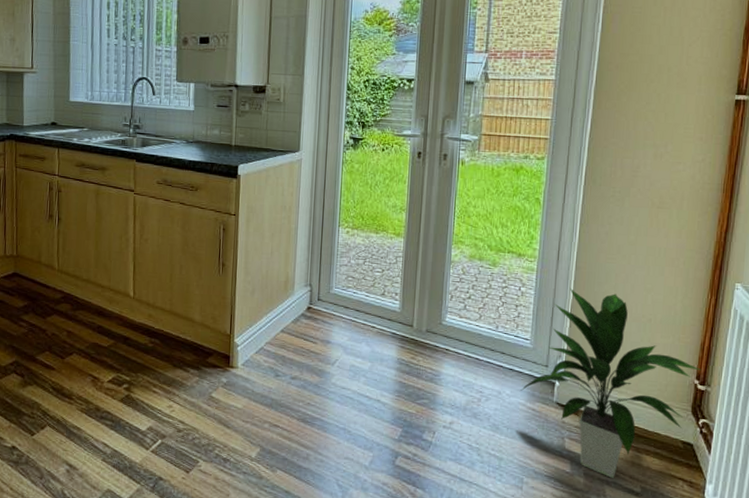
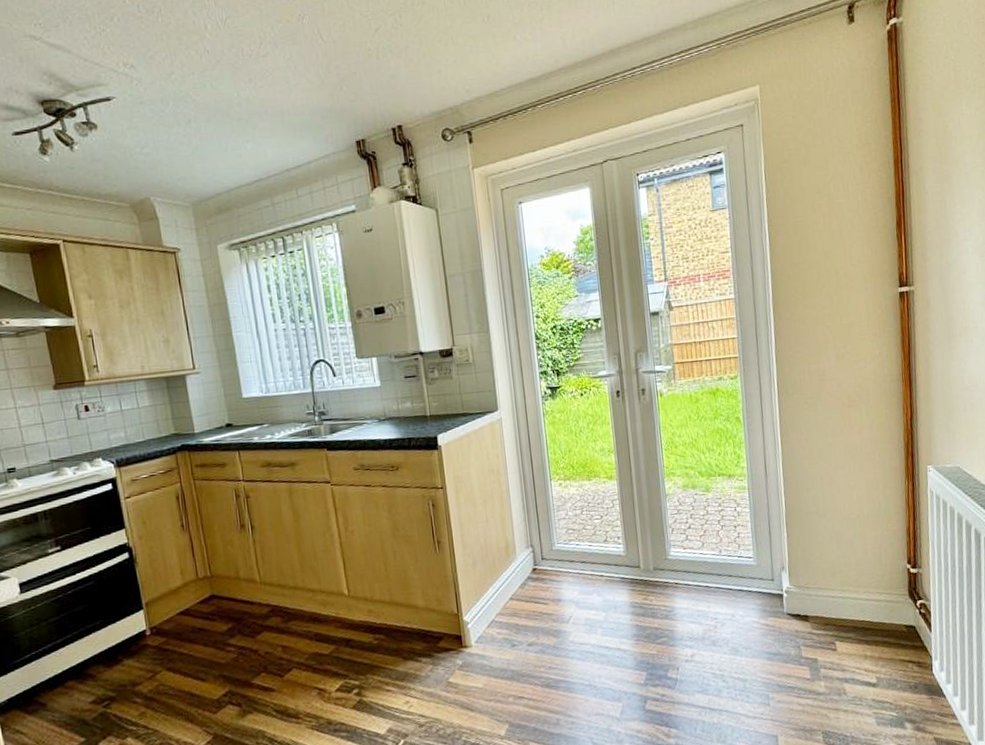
indoor plant: present [520,288,702,478] -> none [752,496,911,676]

